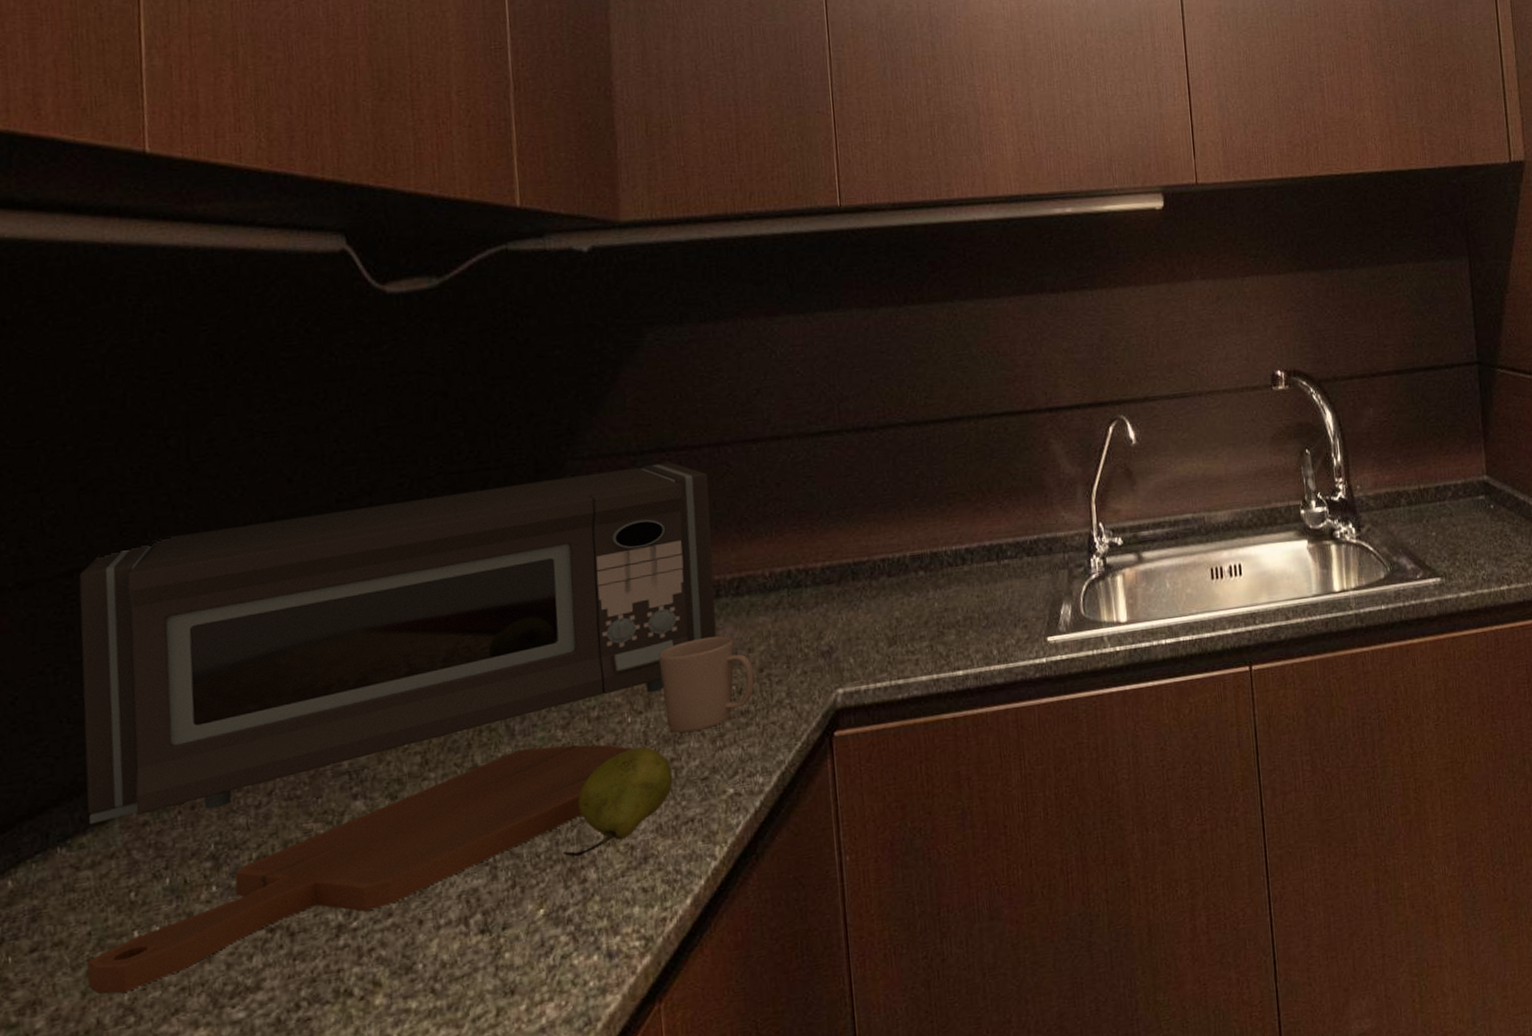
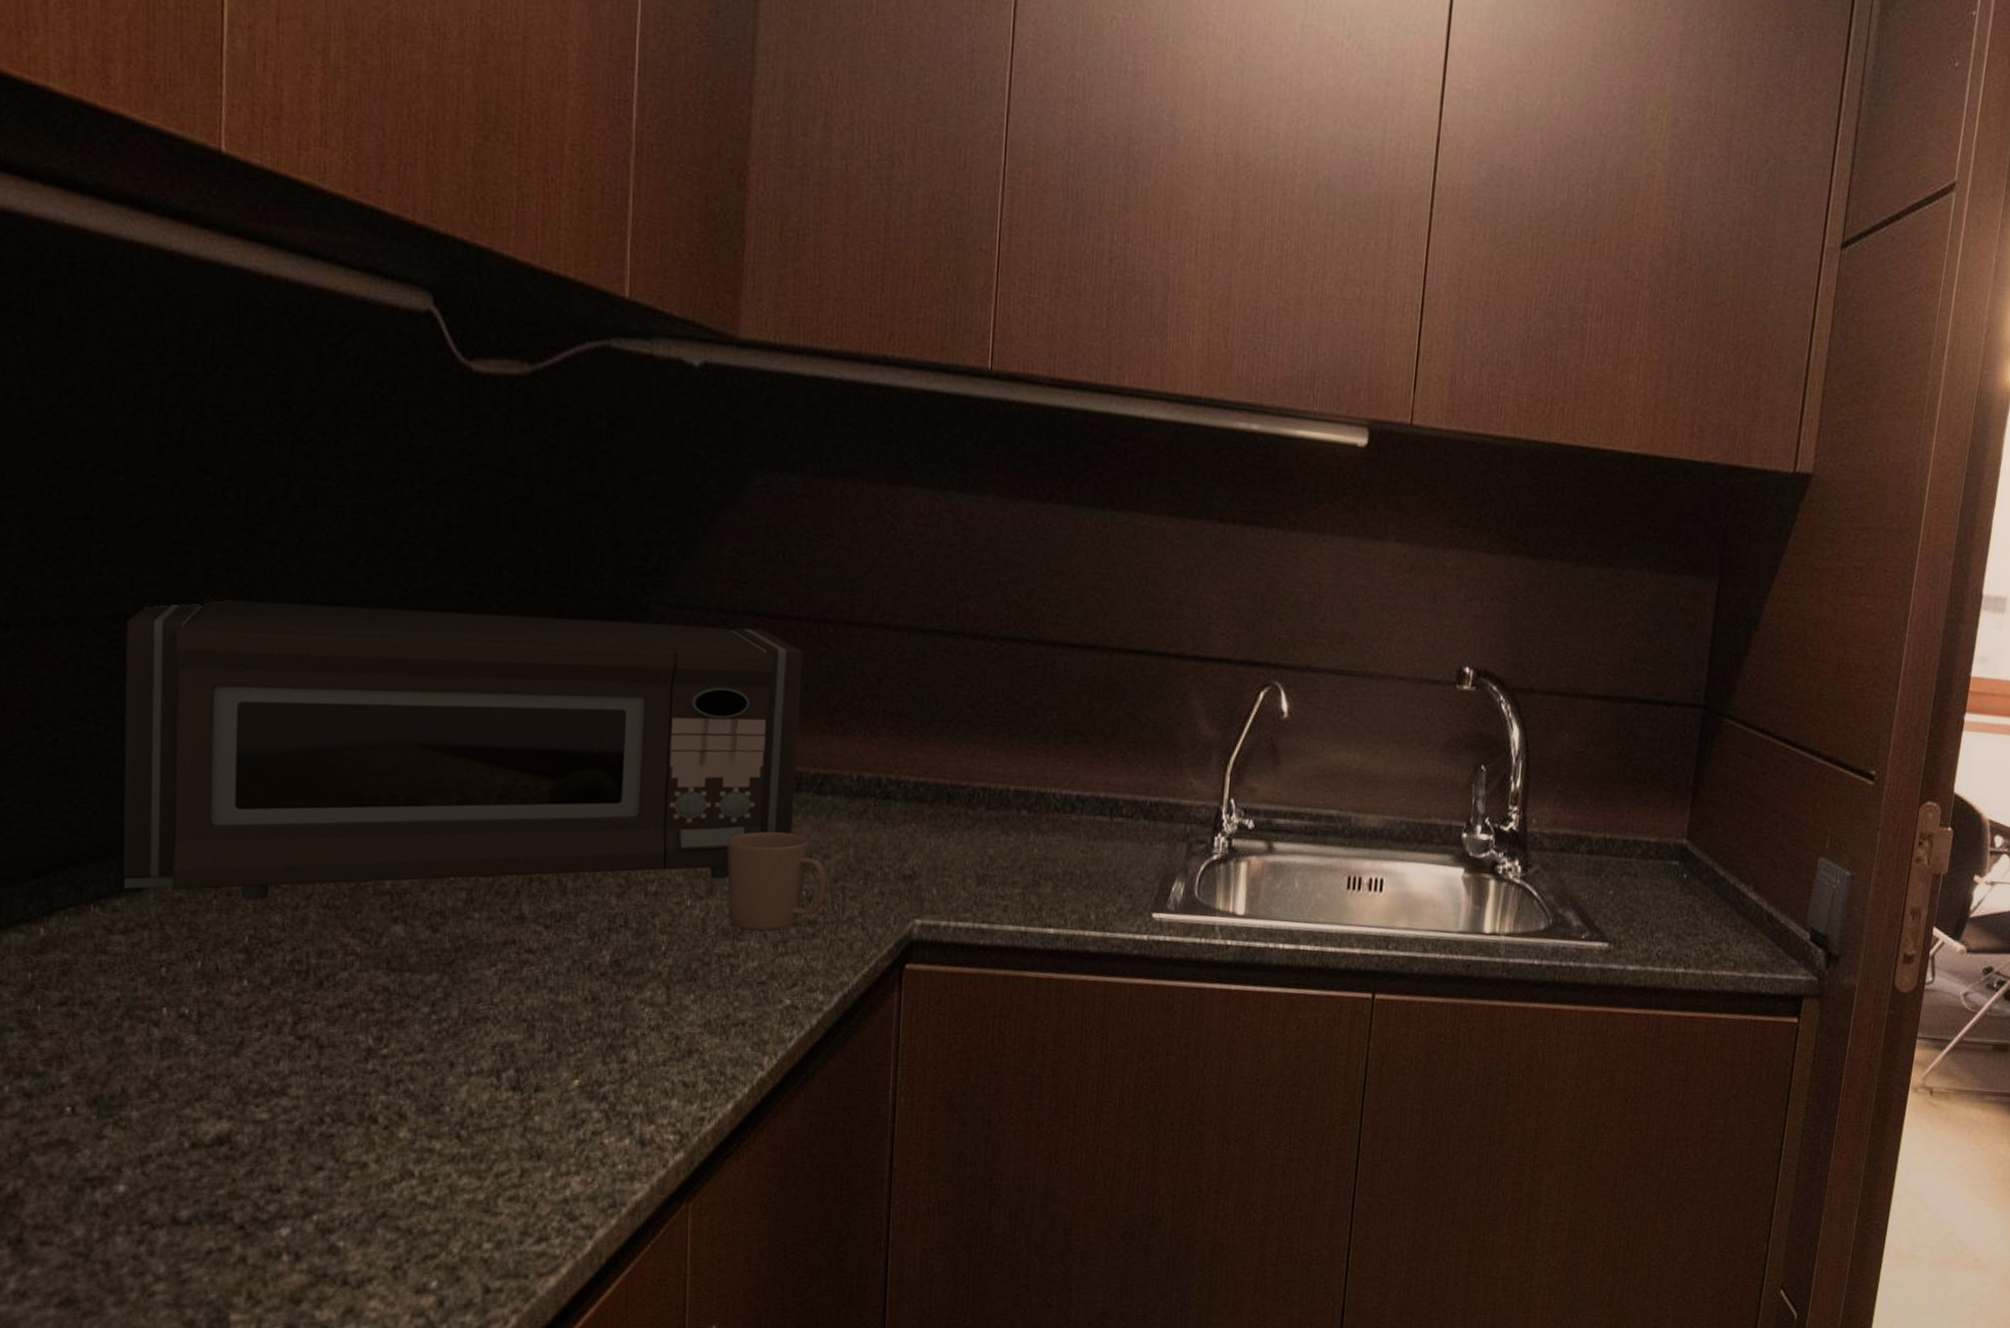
cutting board: present [87,744,633,994] -> none [114,908,689,1067]
fruit: present [562,747,673,857] -> none [604,934,728,1035]

